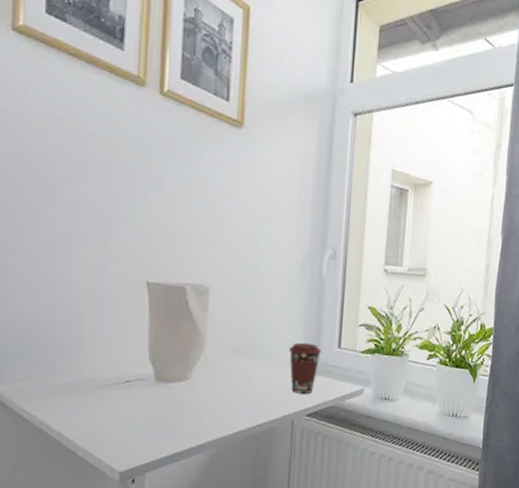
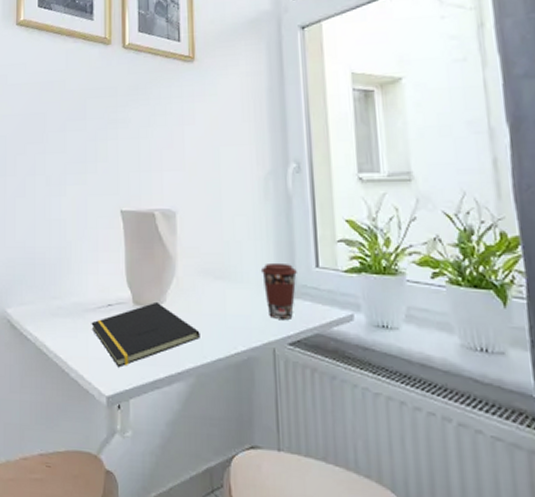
notepad: none [105,378,224,443] -> present [91,301,200,368]

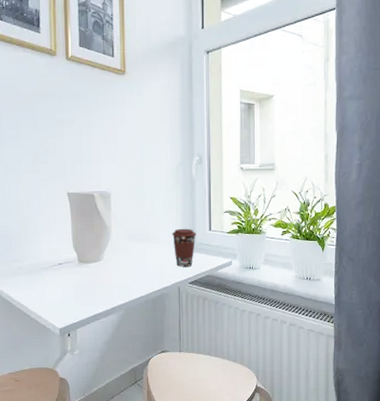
notepad: present [91,301,200,368] -> none [46,259,128,308]

